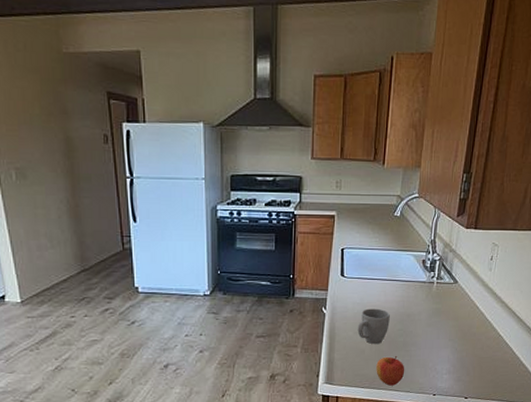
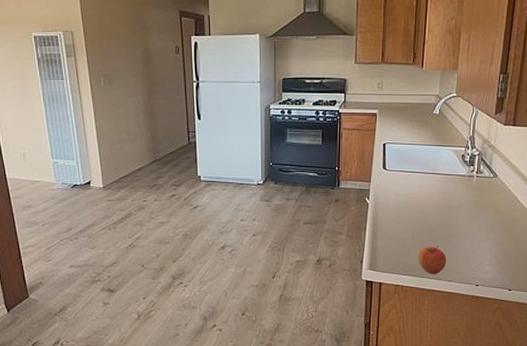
mug: present [357,308,390,345] -> none [399,200,431,234]

